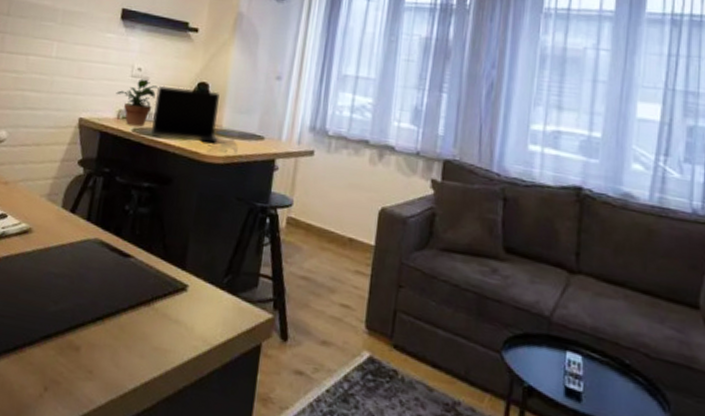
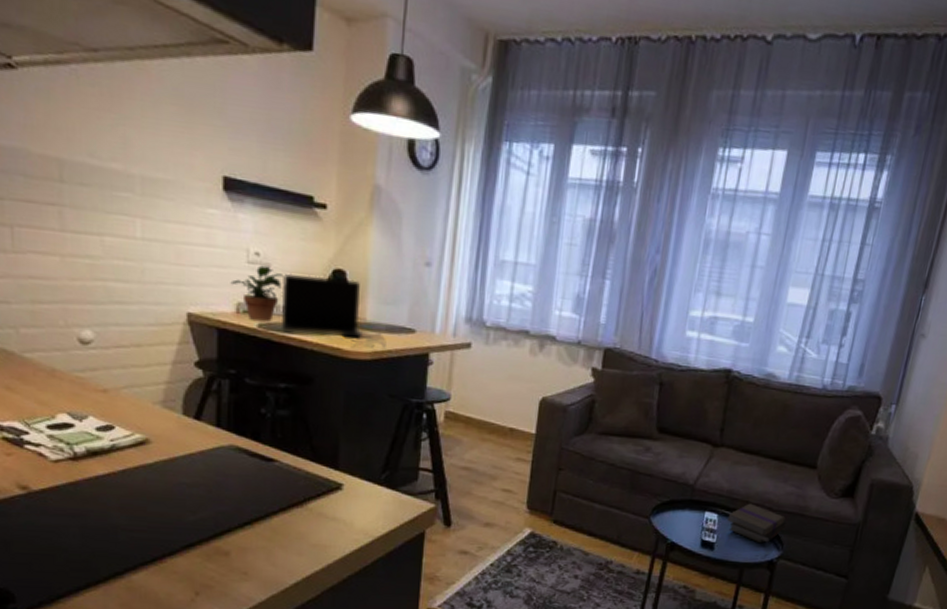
books: none [594,346,671,401] -> present [727,503,787,544]

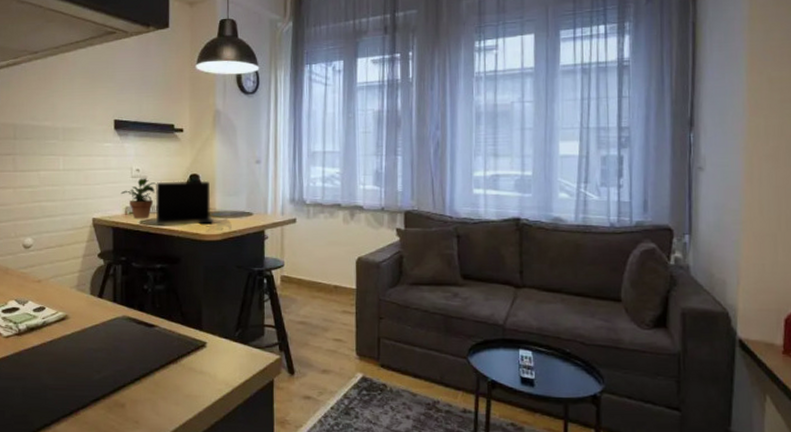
books: present [727,503,787,544] -> none [542,339,603,378]

